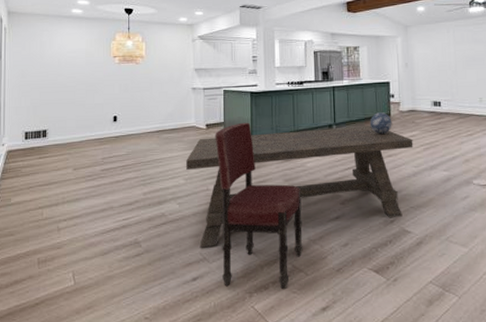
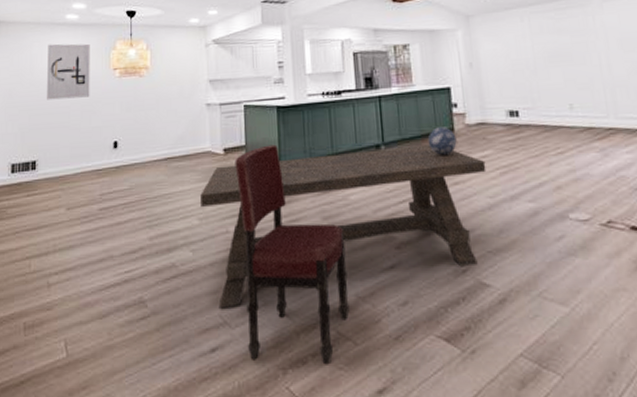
wall art: none [55,33,93,80] -> present [47,43,90,100]

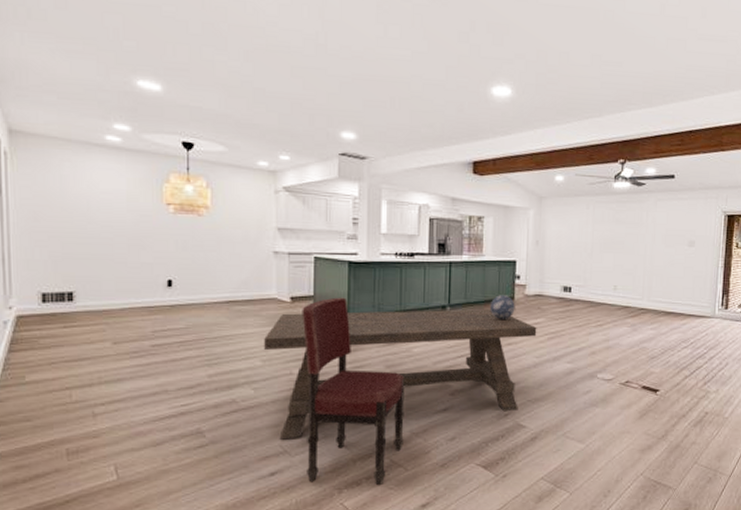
wall art: present [47,43,90,100] -> none [82,166,138,231]

